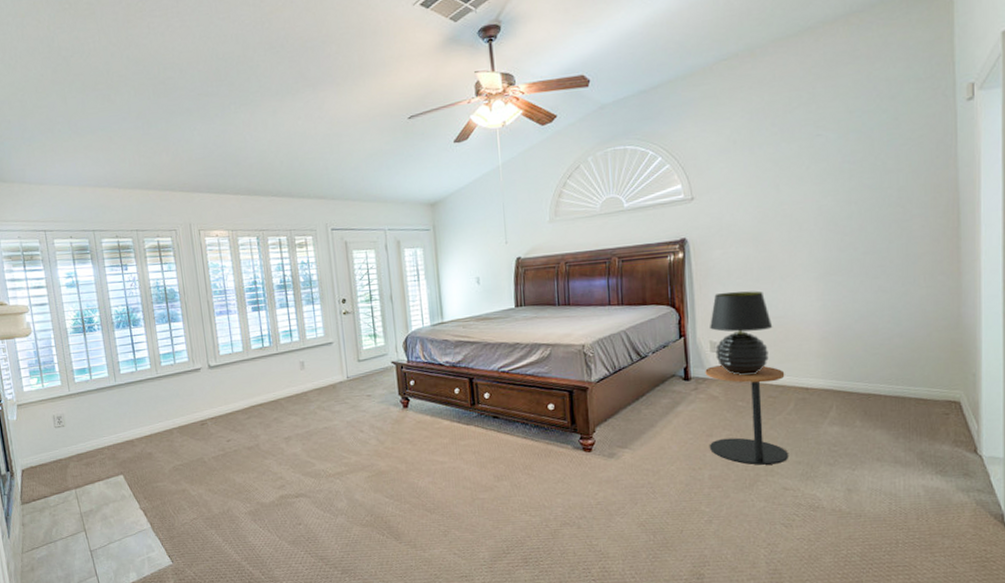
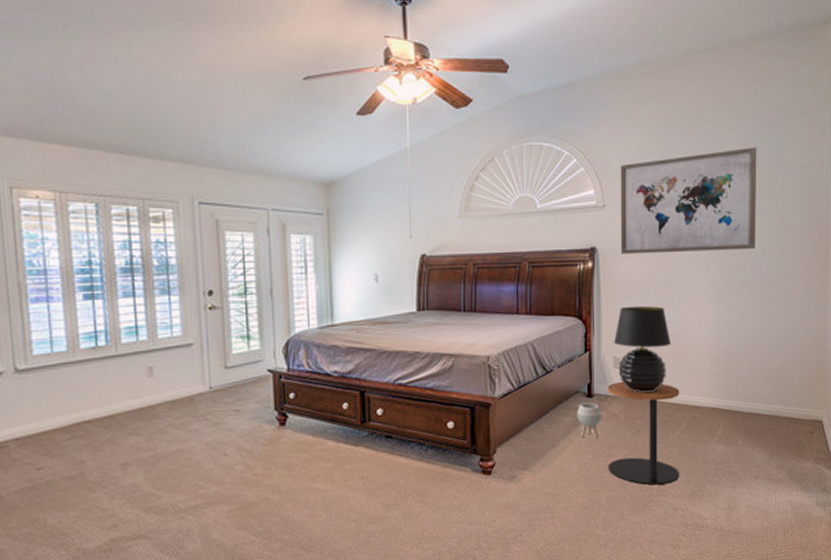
planter: none [674,385,701,419] -> present [577,402,602,439]
wall art: none [708,122,866,243] -> present [620,147,757,254]

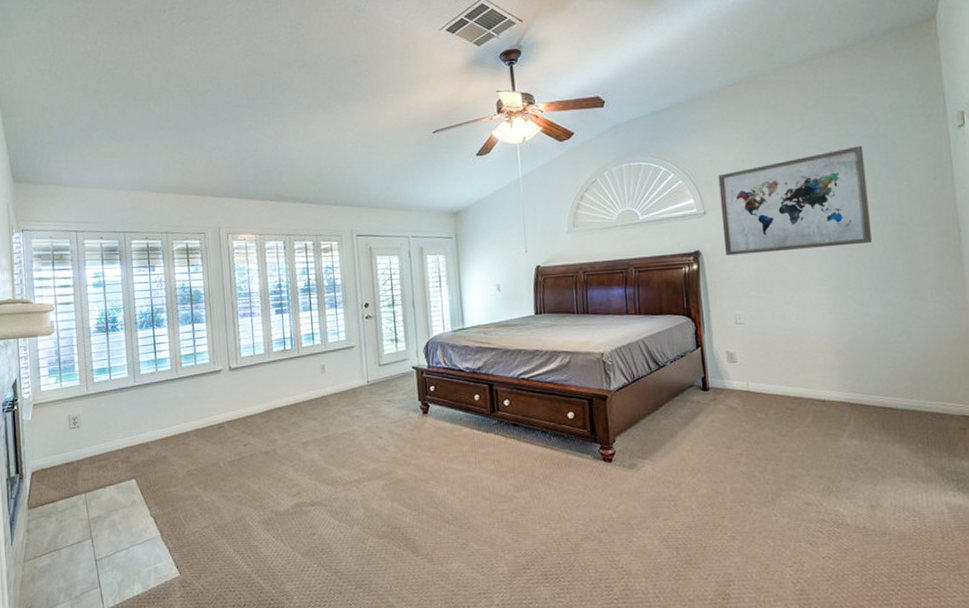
planter: present [577,402,602,439] -> none [693,396,720,430]
side table: present [608,382,680,486] -> none [723,376,809,479]
table lamp: present [614,305,672,393] -> none [726,302,788,387]

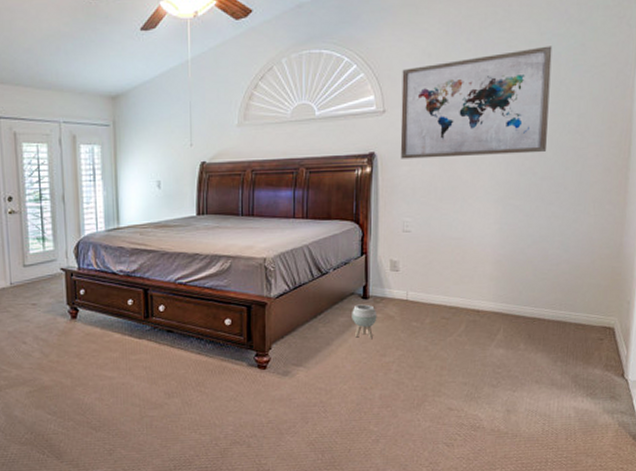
planter: none [693,396,720,430] -> present [352,304,377,339]

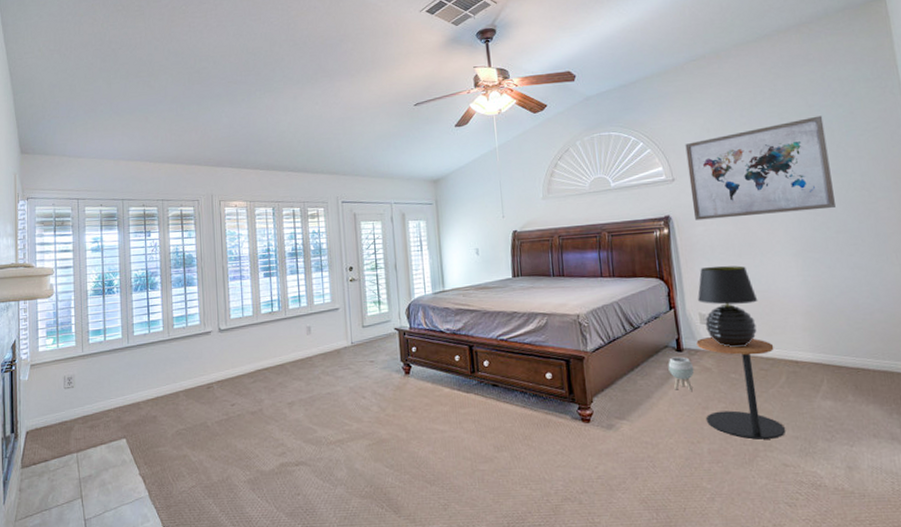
side table: none [383,285,459,386] -> present [696,337,785,440]
table lamp: none [391,210,452,296] -> present [698,265,758,348]

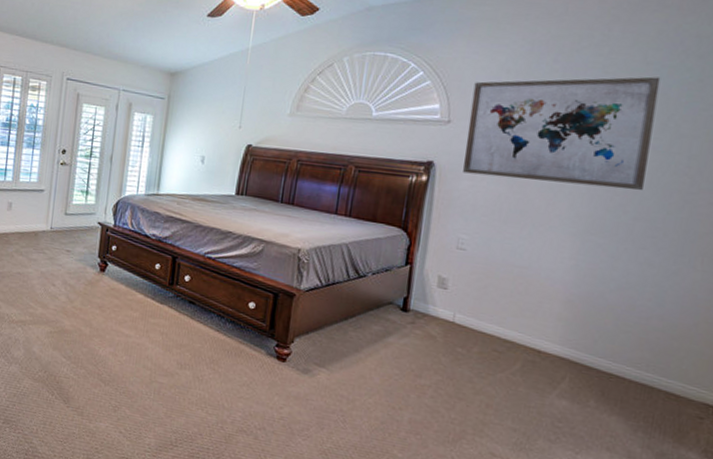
planter: present [668,356,695,391] -> none [386,315,417,355]
side table: present [696,337,785,440] -> none [416,303,517,426]
table lamp: present [698,265,758,348] -> none [441,227,514,323]

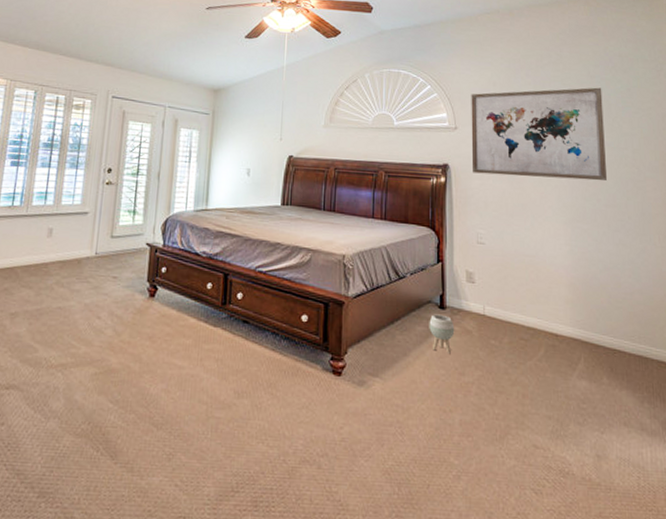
planter: none [386,315,417,355] -> present [429,314,455,353]

